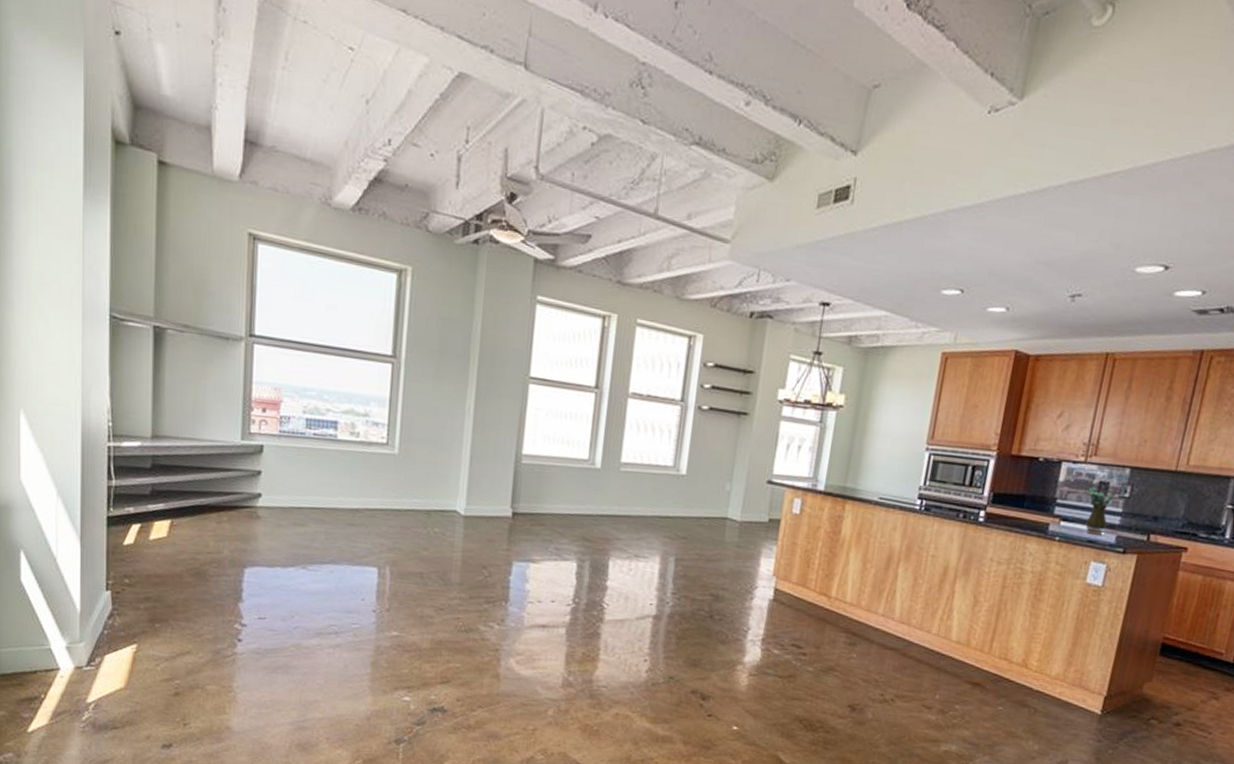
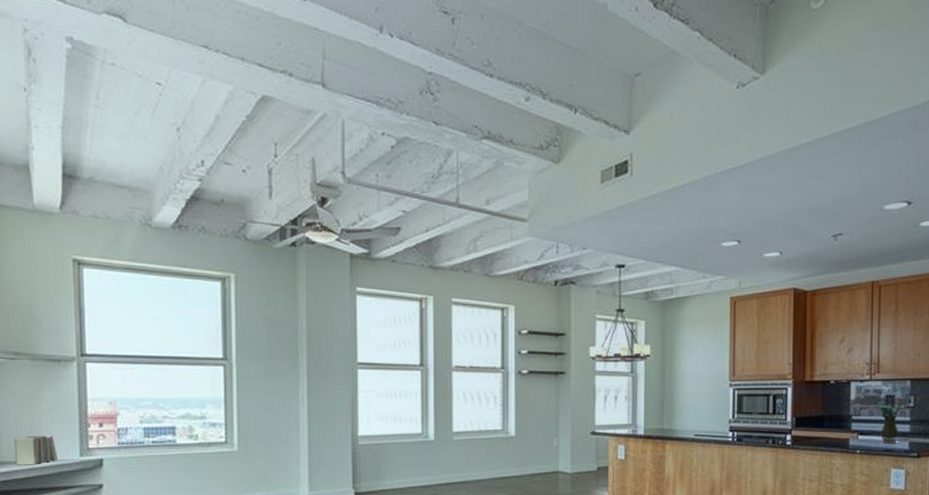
books: none [177,412,220,444] -> present [13,435,59,466]

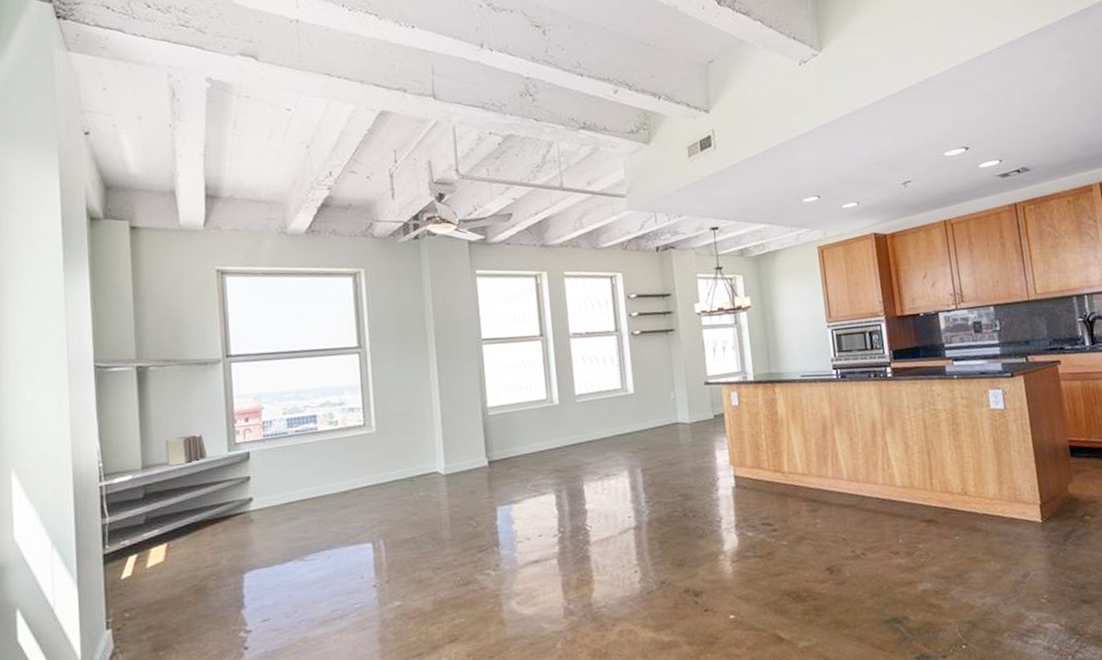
vase: present [876,399,901,444] -> none [965,326,992,367]

